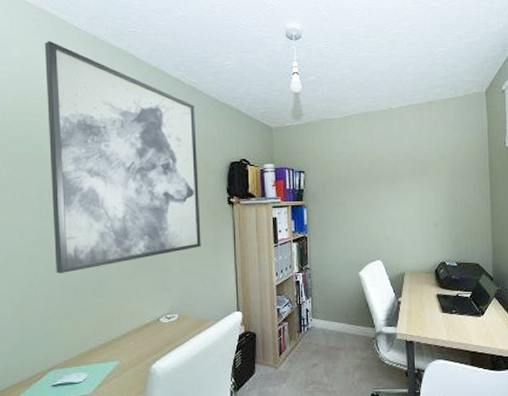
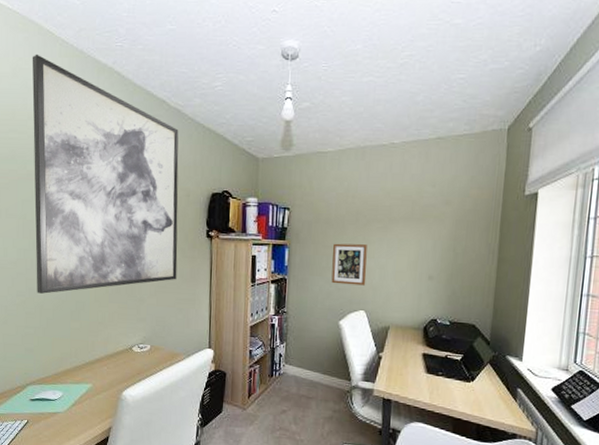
picture frame: none [346,200,380,238] -> present [331,243,367,286]

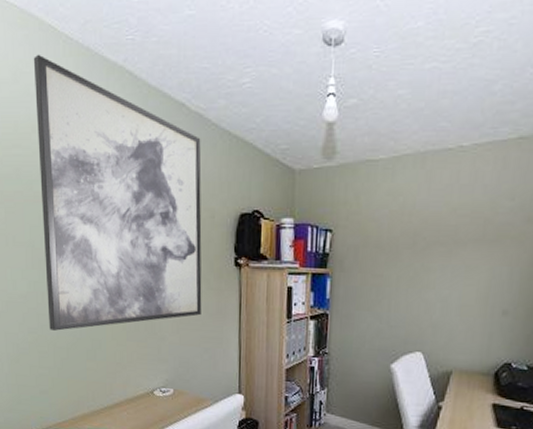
picture frame: present [331,243,367,286] -> none [382,271,427,323]

